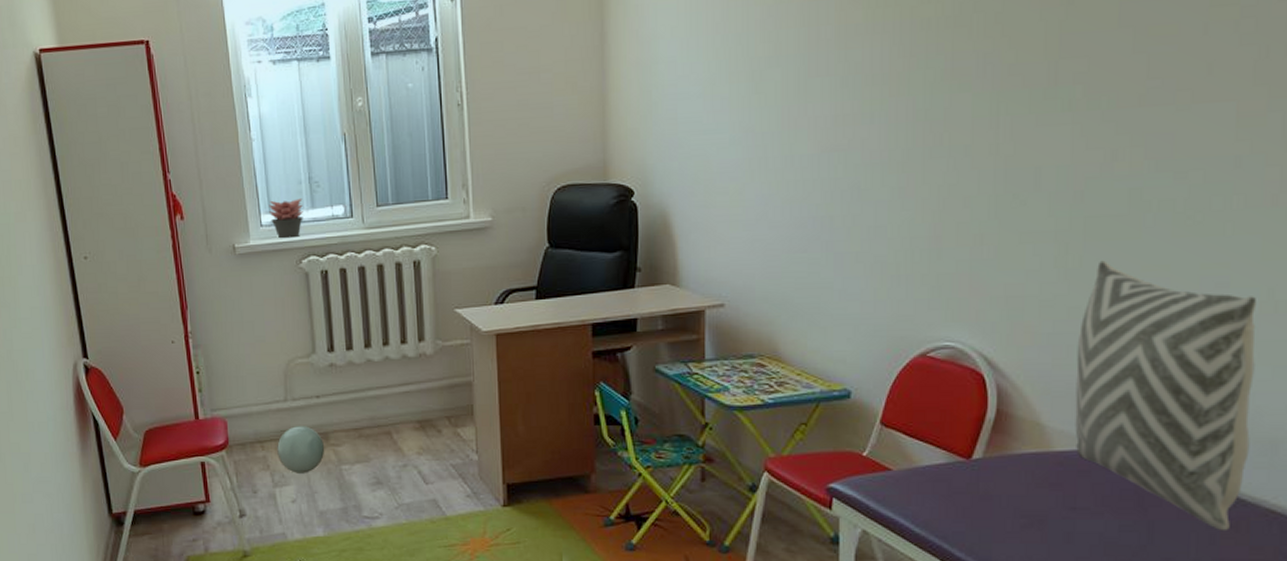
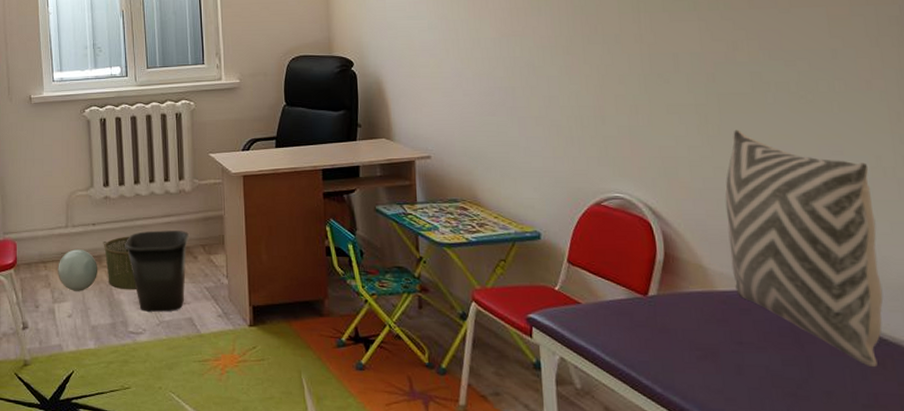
succulent plant: present [269,198,303,239] -> none [60,60,87,92]
basket: none [329,409,371,471] -> present [103,236,137,290]
waste bin: none [354,401,431,494] -> present [123,230,189,312]

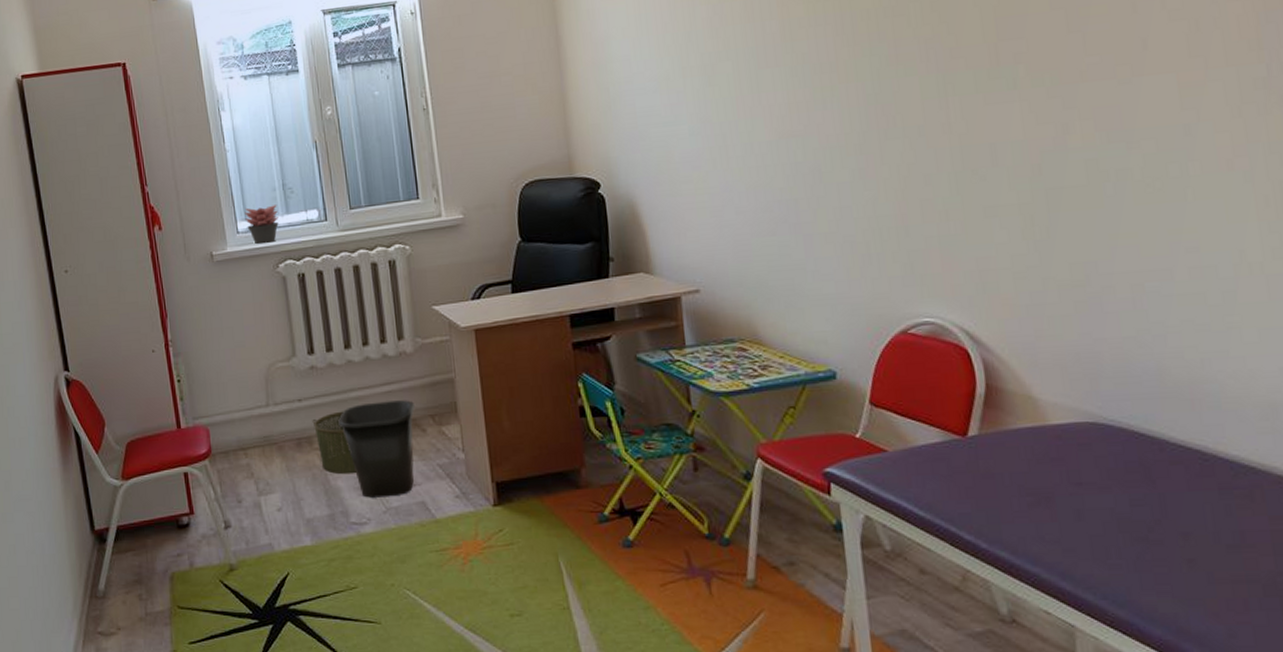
ball: present [58,248,98,291] -> none [260,430,310,480]
succulent plant: none [60,60,87,92] -> present [244,205,279,245]
pillow: present [724,129,884,368] -> none [1057,230,1251,502]

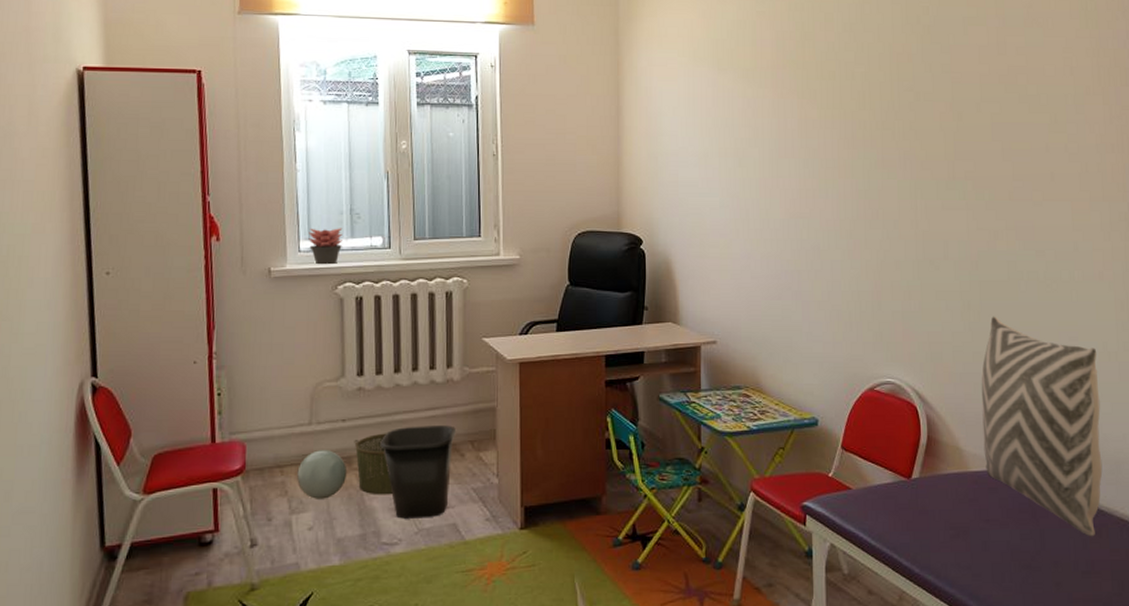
ball: none [260,430,310,480] -> present [297,449,348,499]
pillow: none [1057,230,1251,502] -> present [981,316,1103,537]

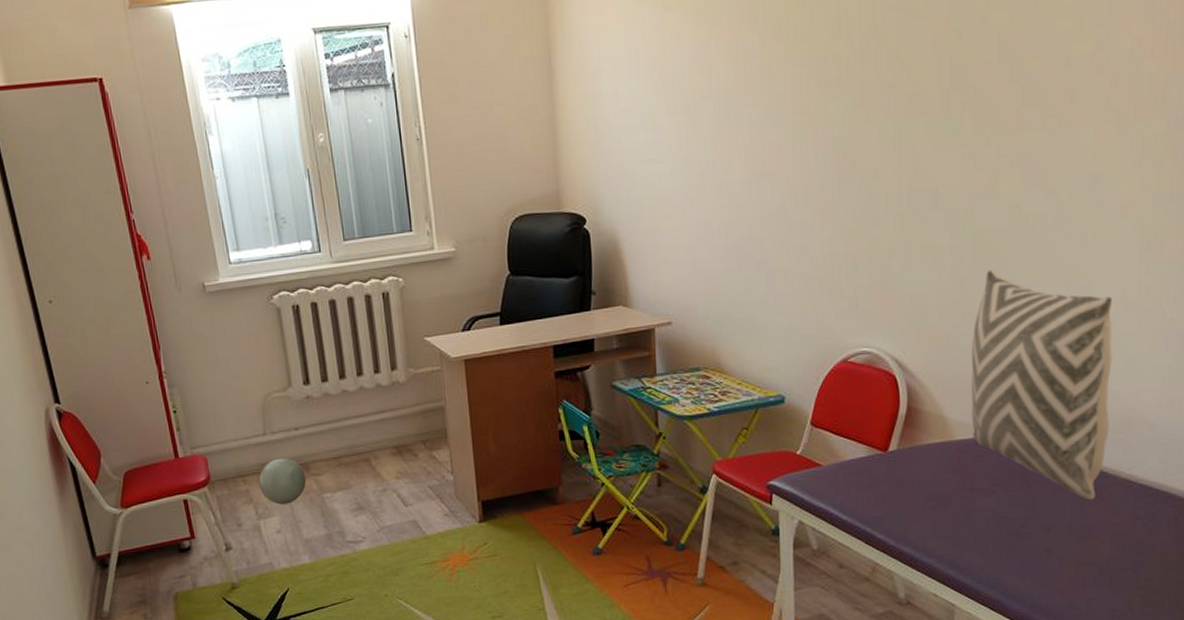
succulent plant: present [308,228,343,265] -> none [236,235,272,276]
basket: present [354,433,393,495] -> none [309,438,352,498]
waste bin: present [379,425,456,519] -> none [333,427,407,518]

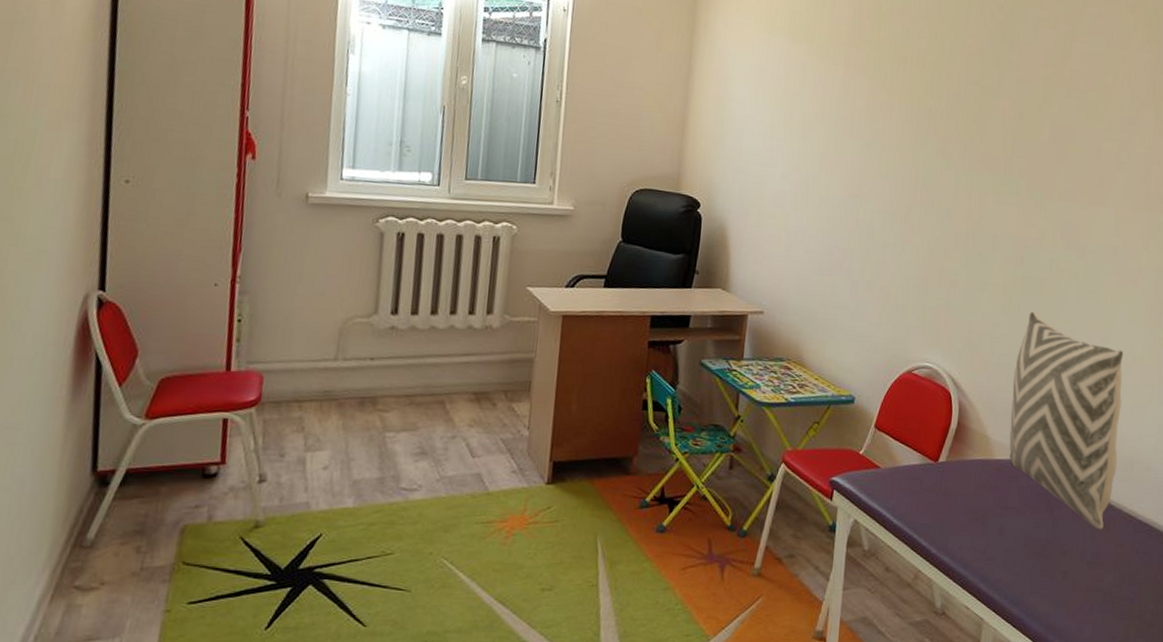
ball: present [258,457,307,505] -> none [315,386,371,439]

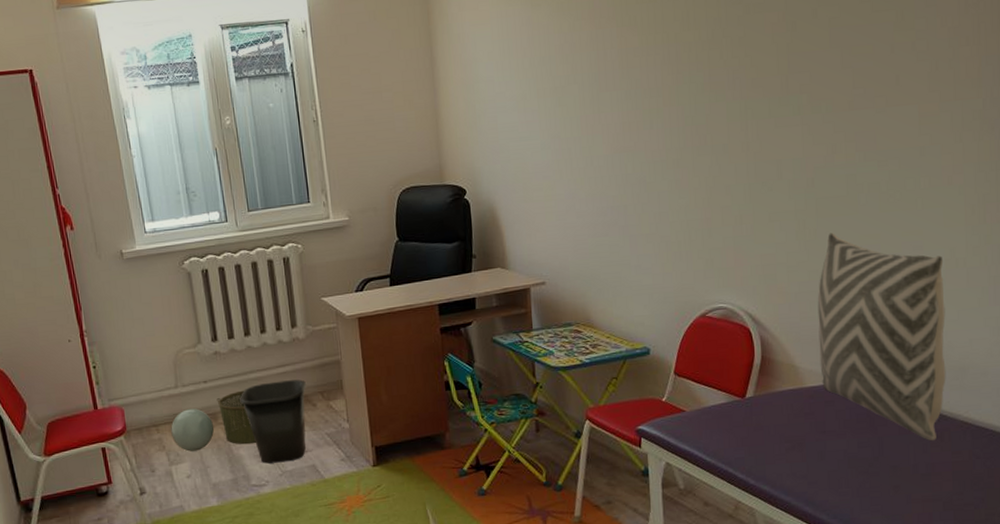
ball: none [315,386,371,439] -> present [170,408,215,452]
basket: none [381,375,418,439] -> present [216,390,256,445]
waste bin: none [407,371,490,466] -> present [238,379,306,464]

